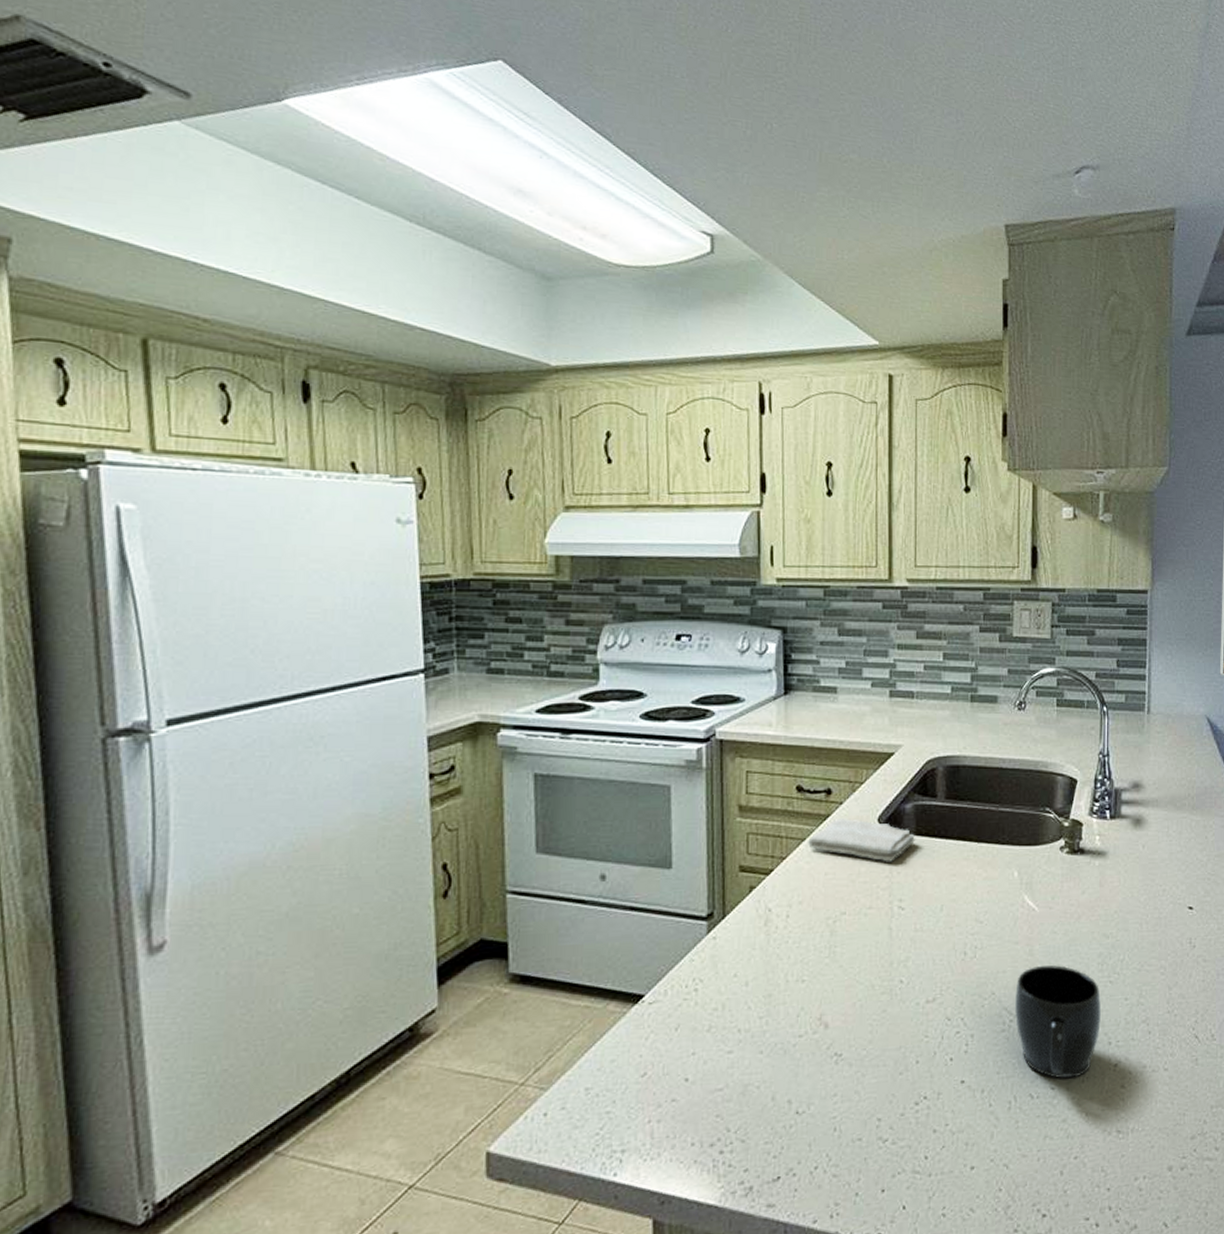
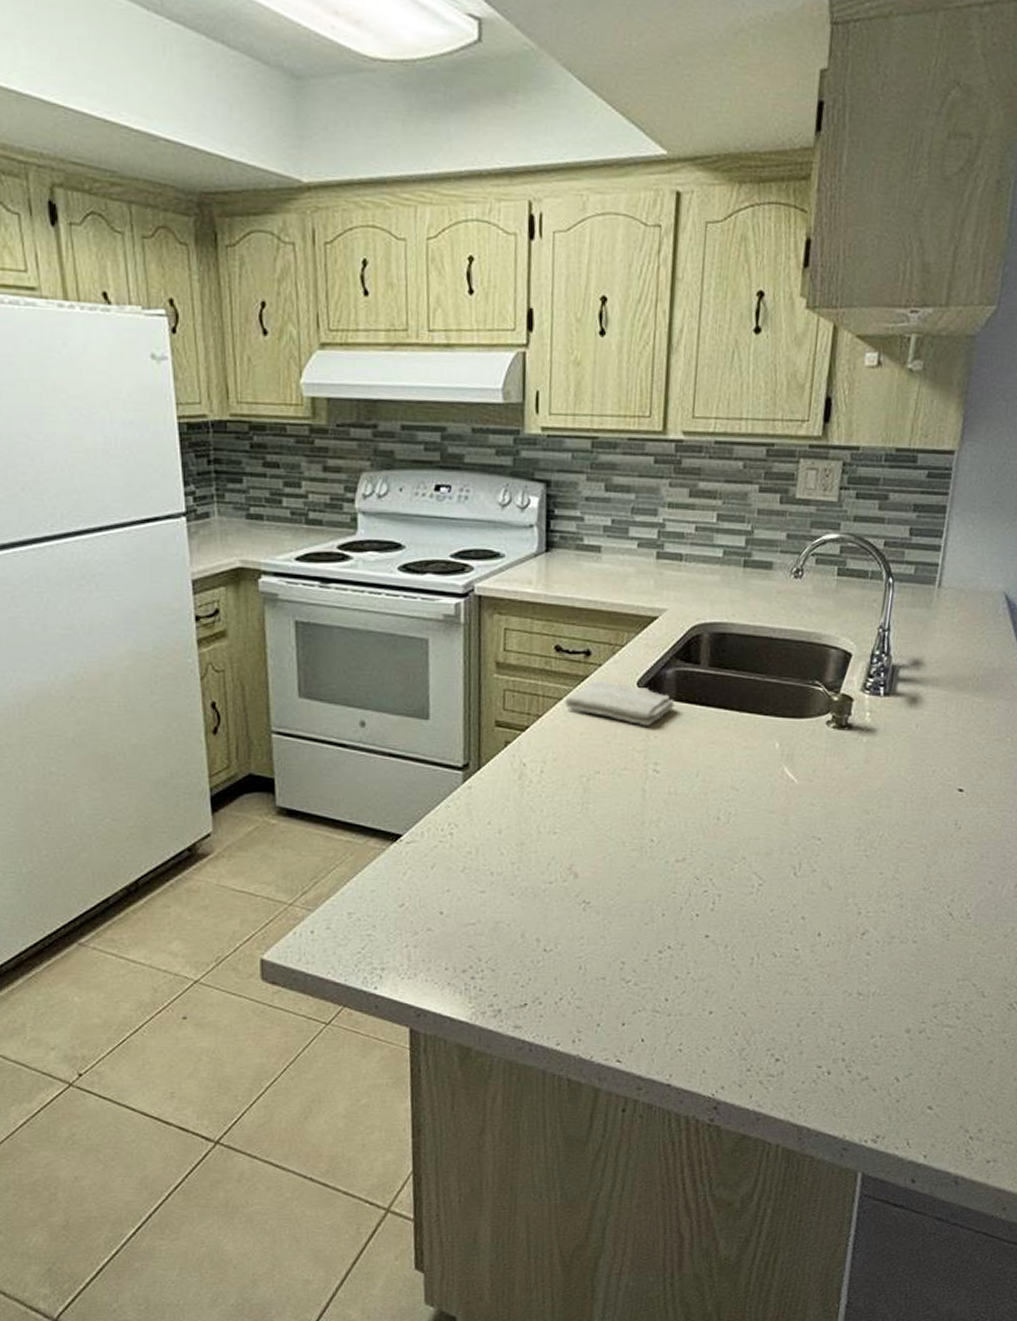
mug: present [1015,965,1101,1079] -> none [764,836,855,942]

